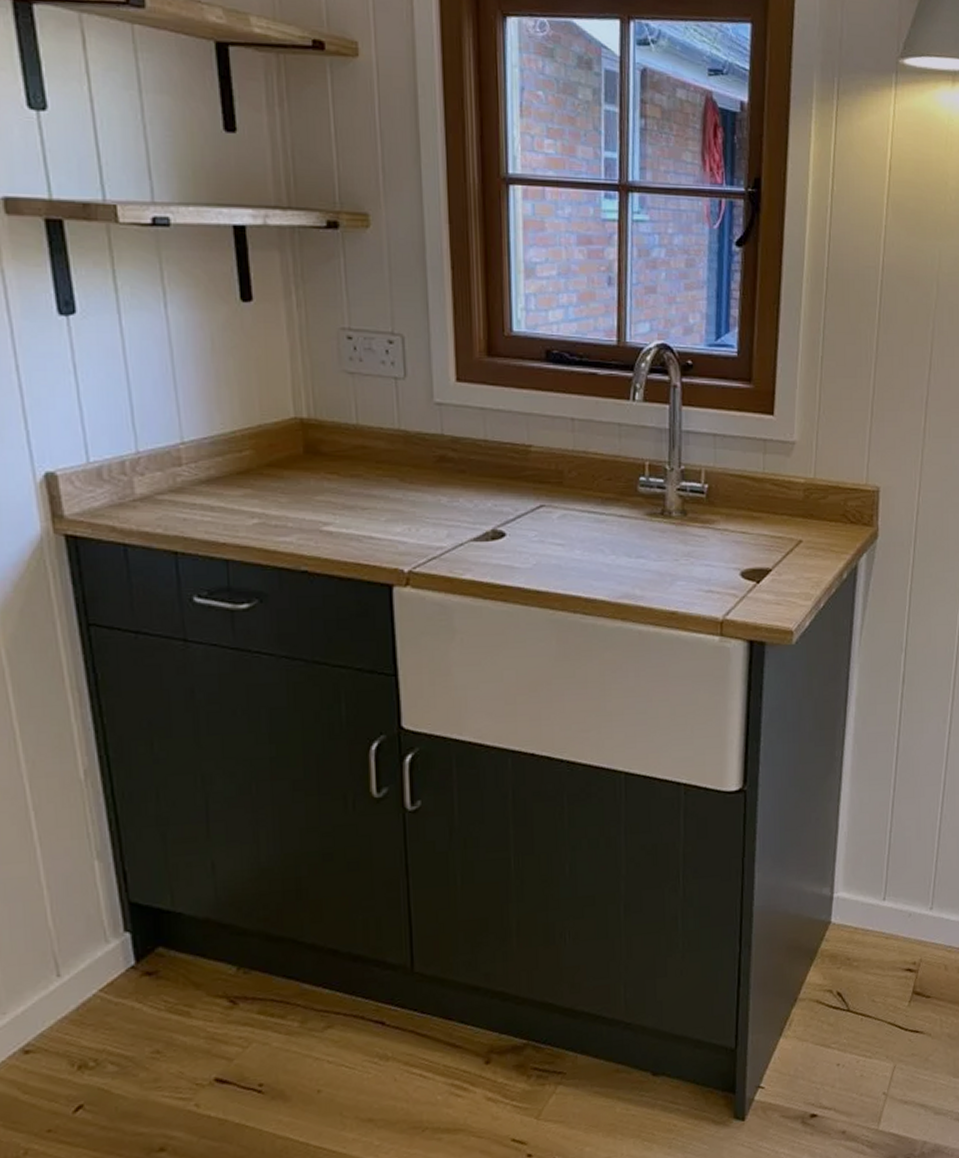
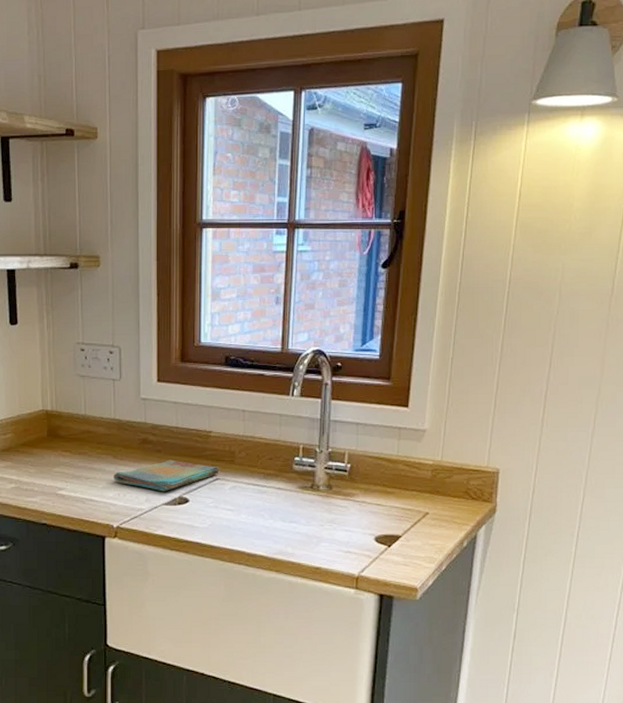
dish towel: none [400,482,544,524] -> present [113,460,219,492]

